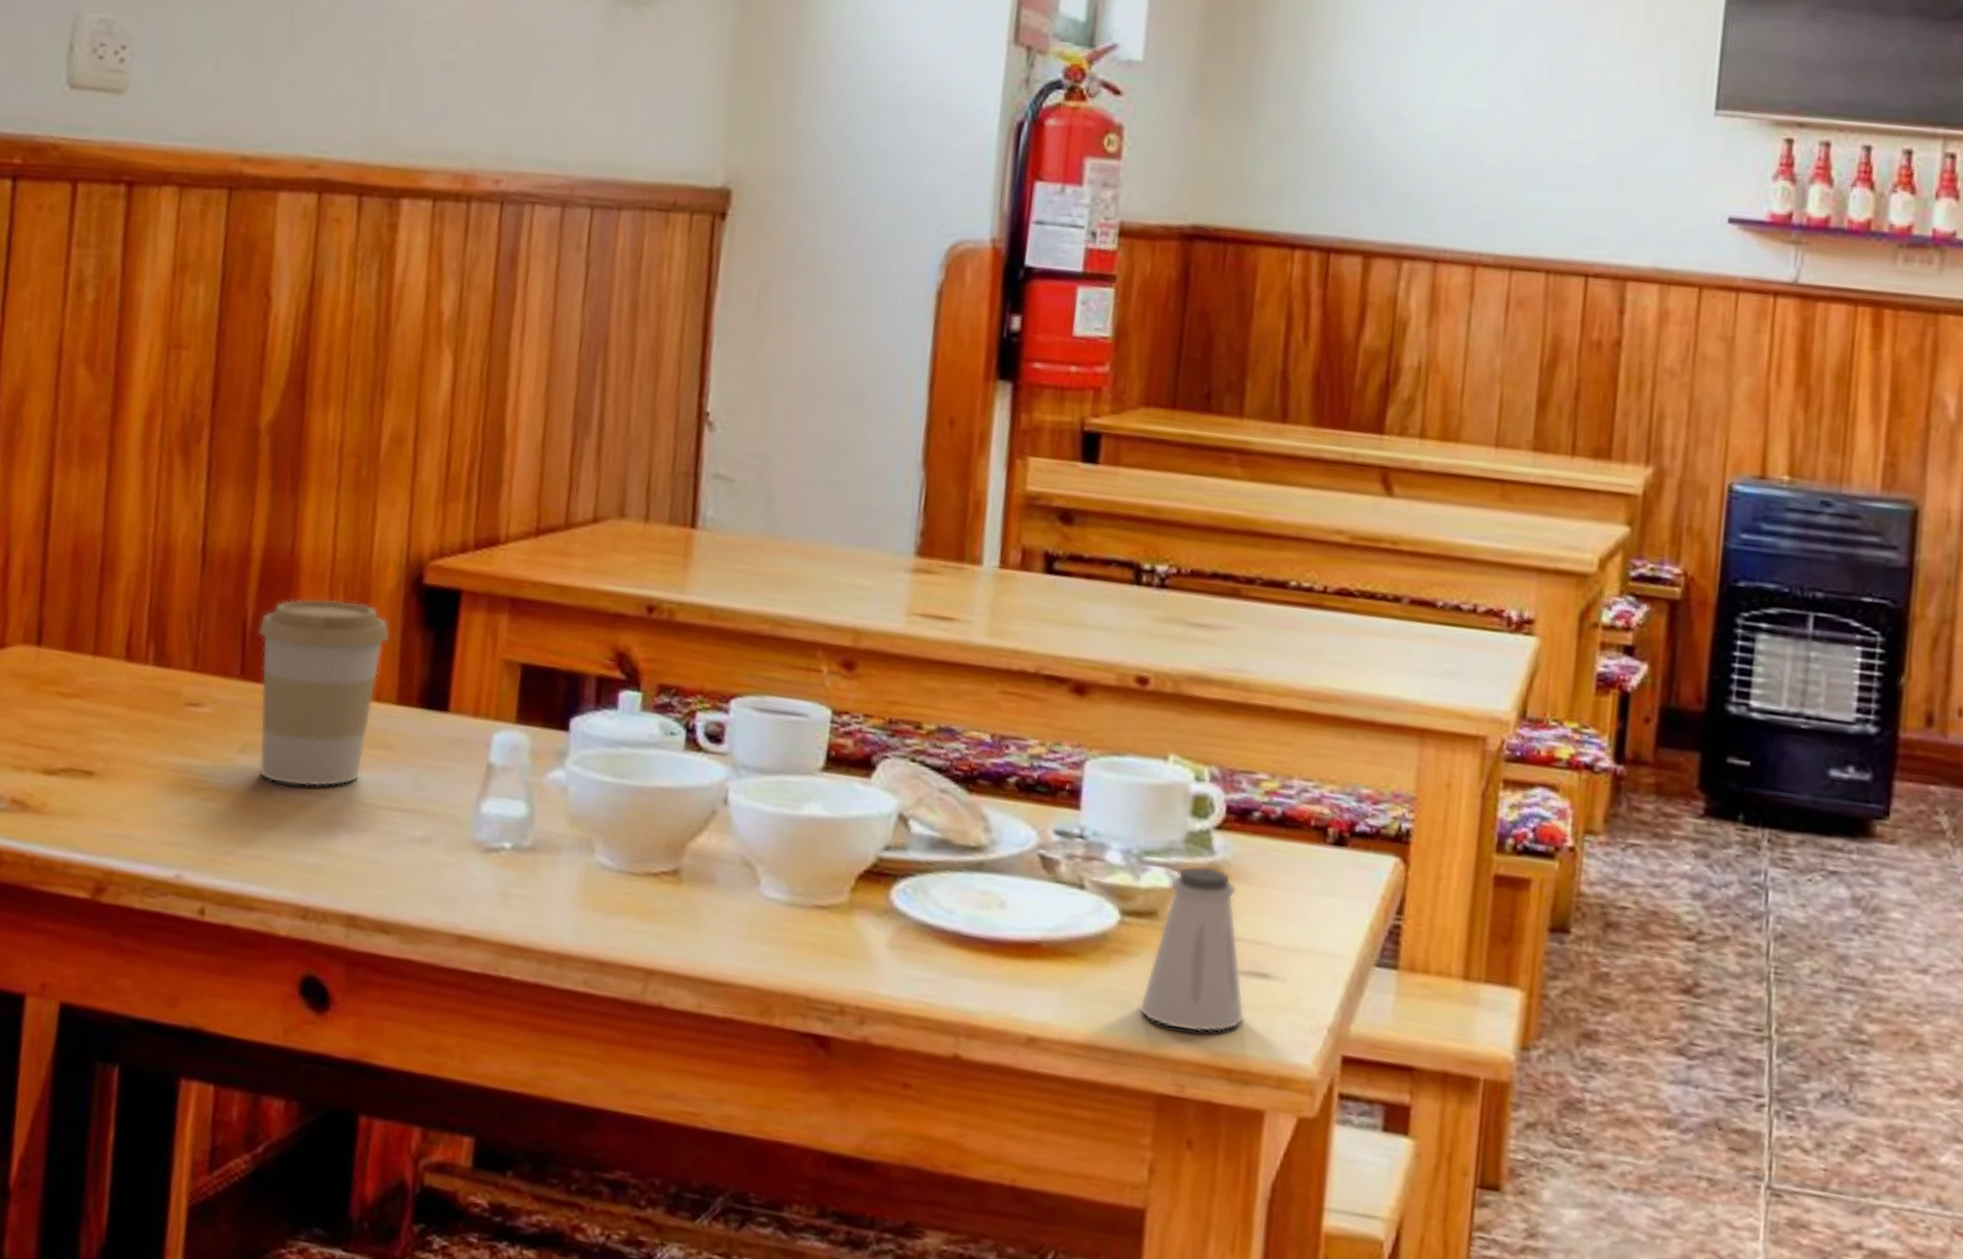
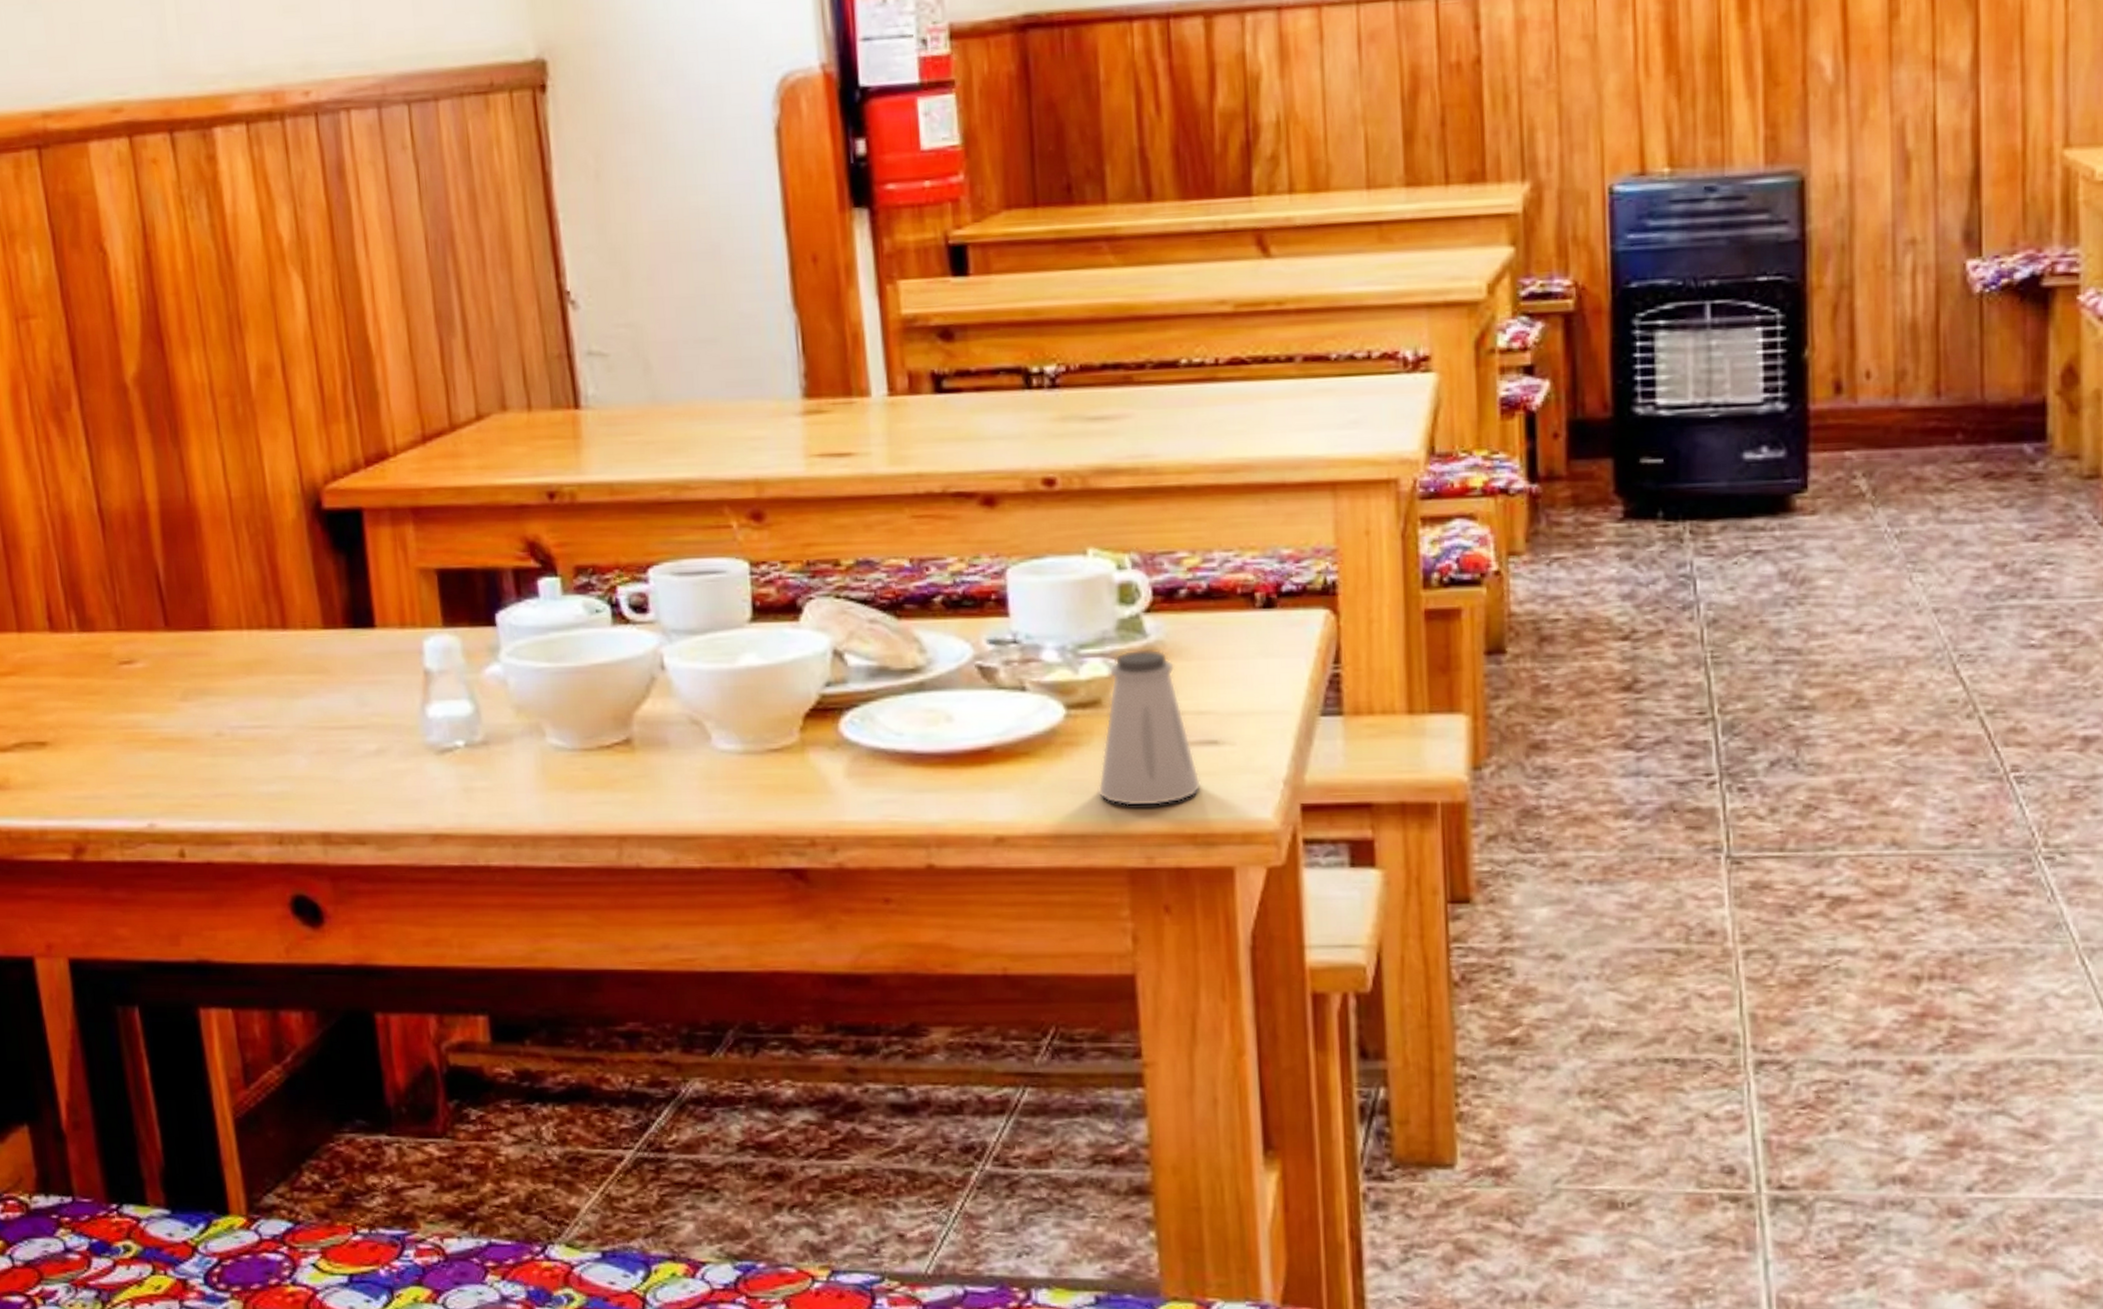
coffee cup: present [257,598,390,787] -> none [171,537,303,723]

